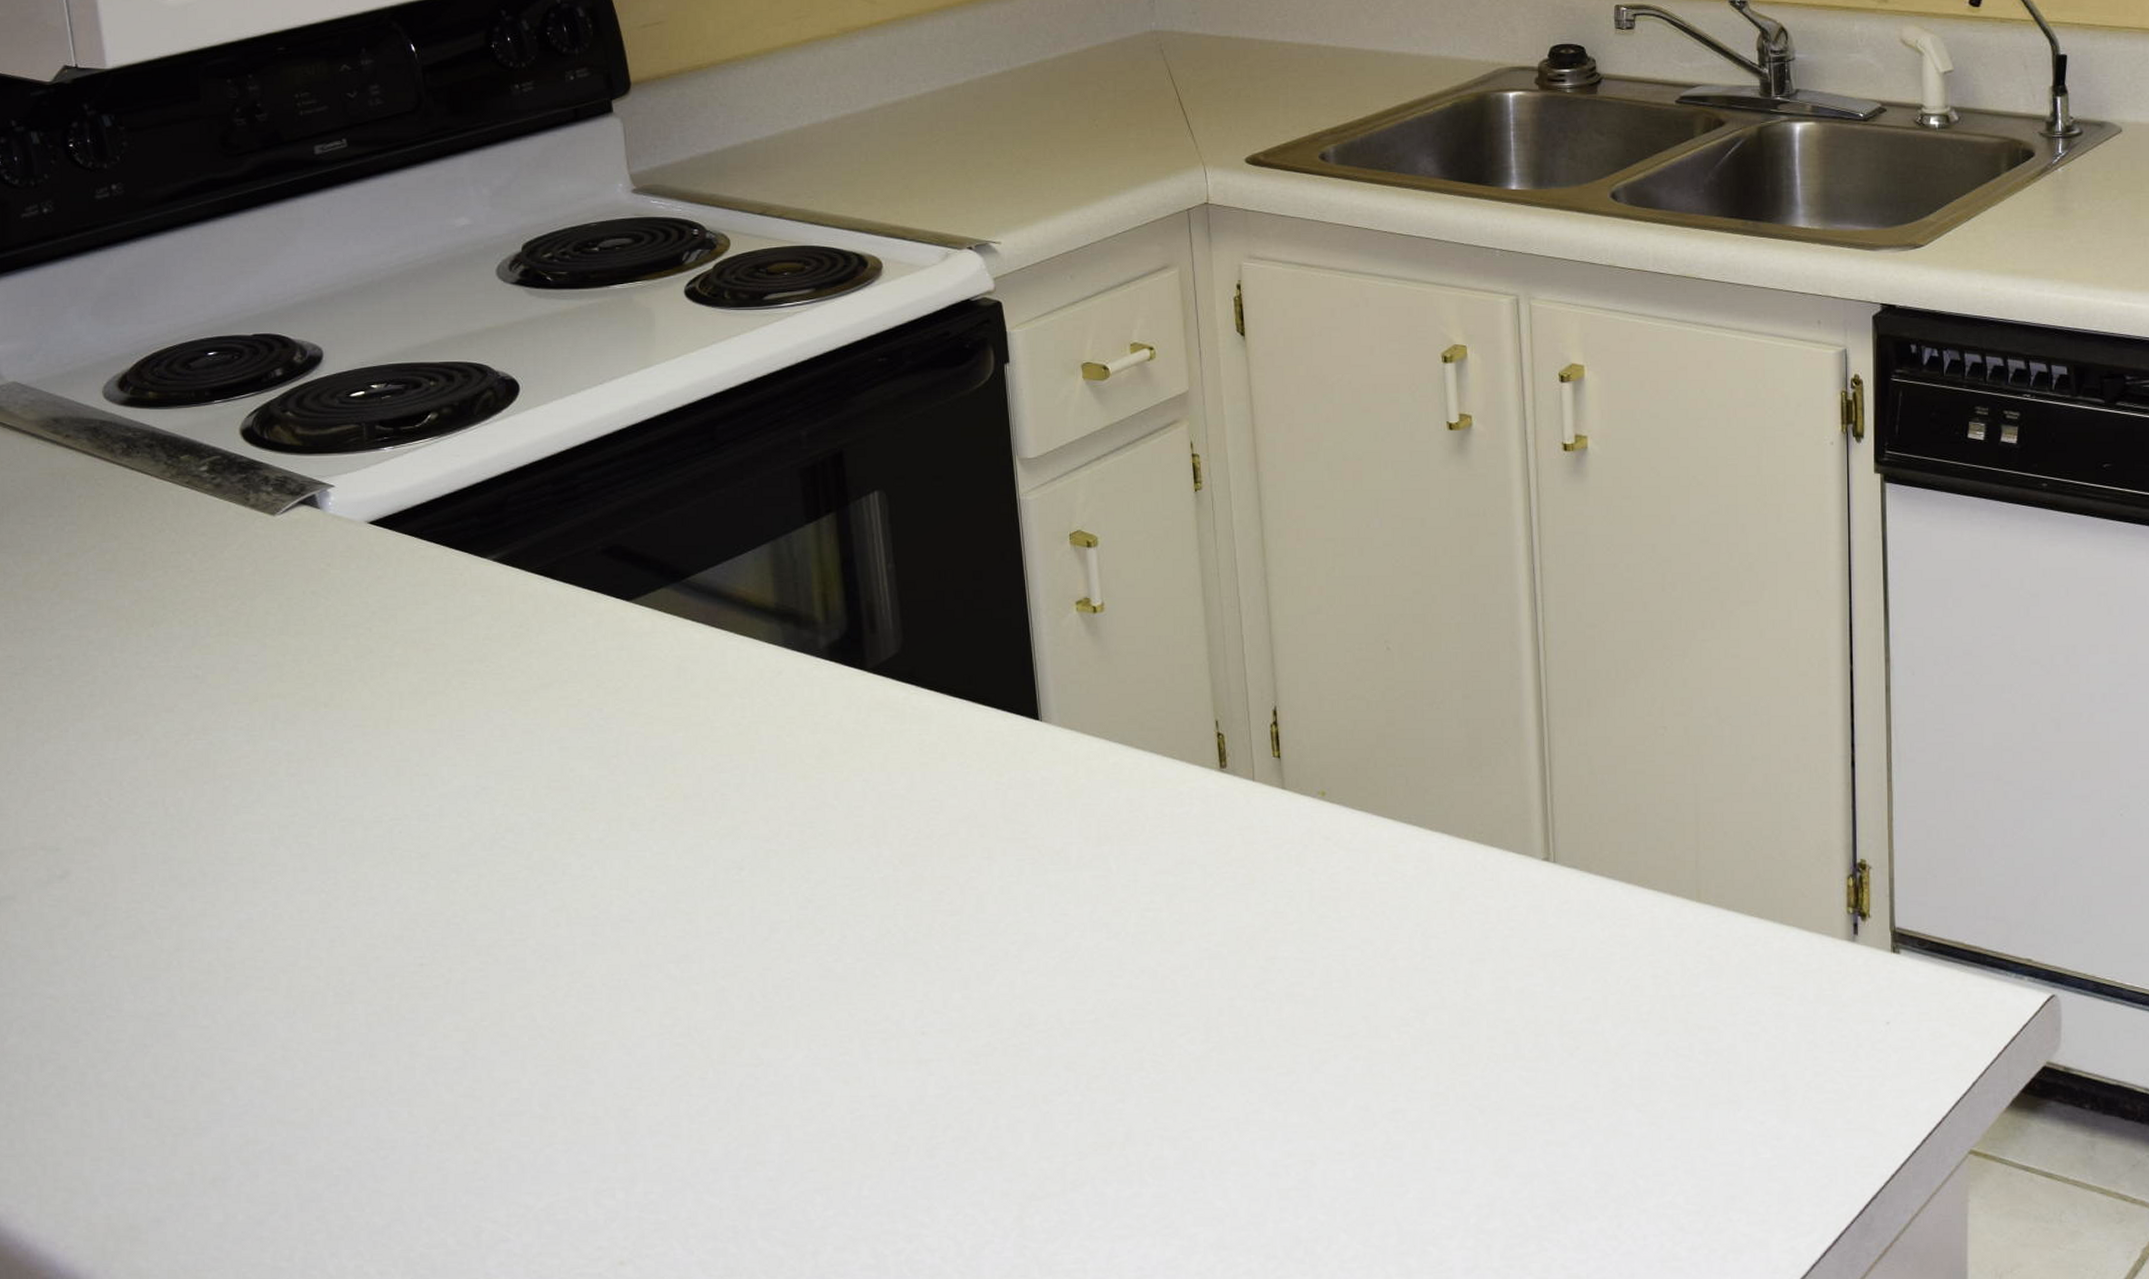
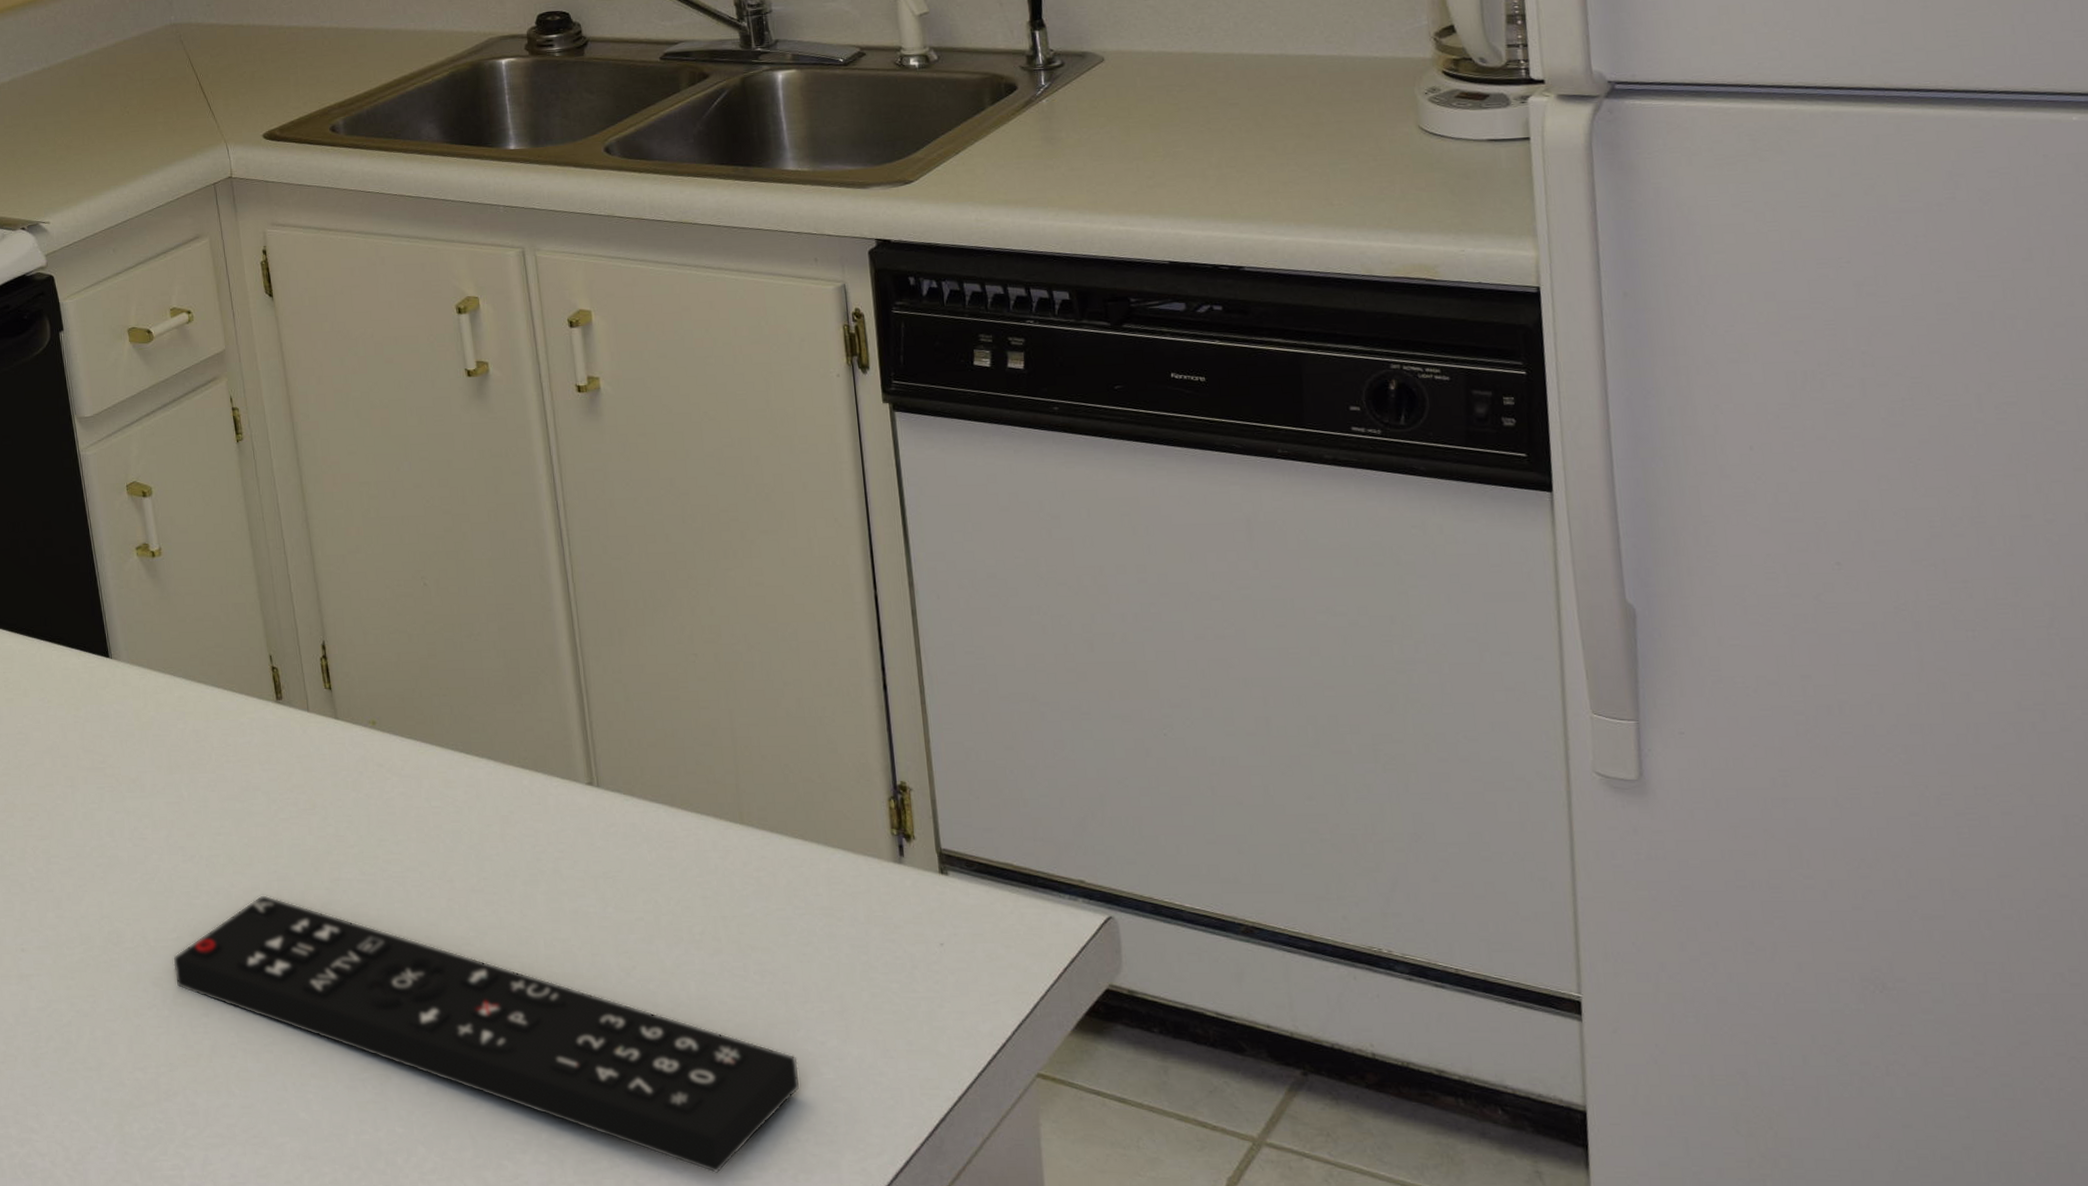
remote control: none [1088,974,1736,1255] -> present [172,895,799,1173]

